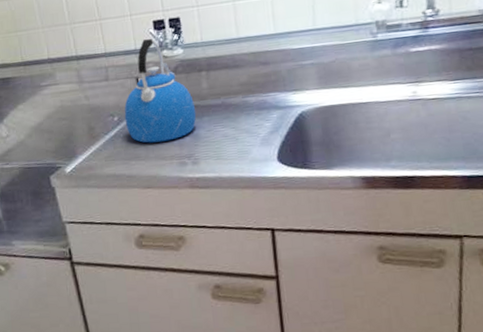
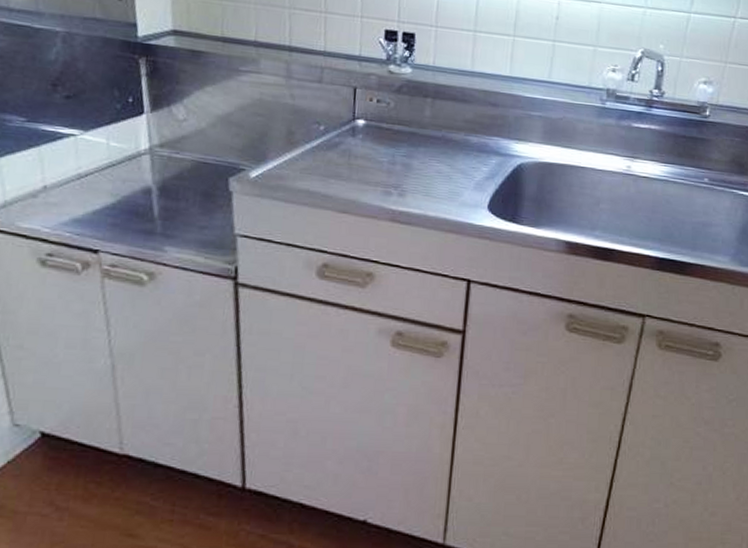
kettle: present [124,39,197,143] -> none [332,48,413,165]

